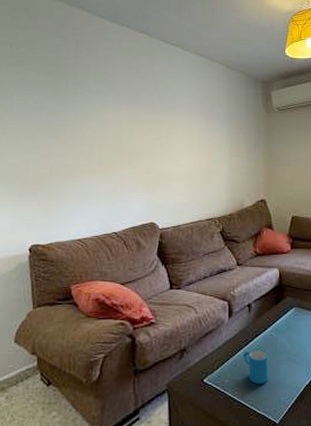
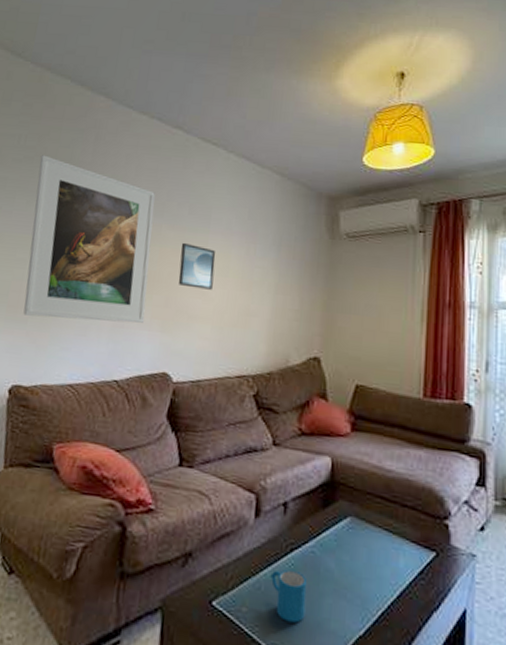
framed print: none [31,59,132,190] -> present [23,155,155,324]
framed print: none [155,123,183,157] -> present [178,242,216,290]

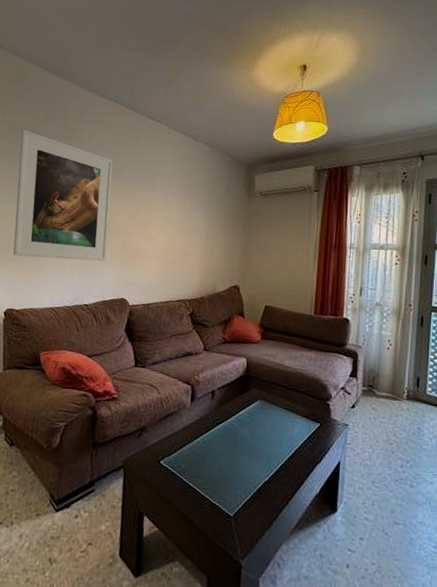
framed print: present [178,242,216,290] -> none [132,199,161,236]
mug: present [270,569,308,623] -> none [202,437,229,474]

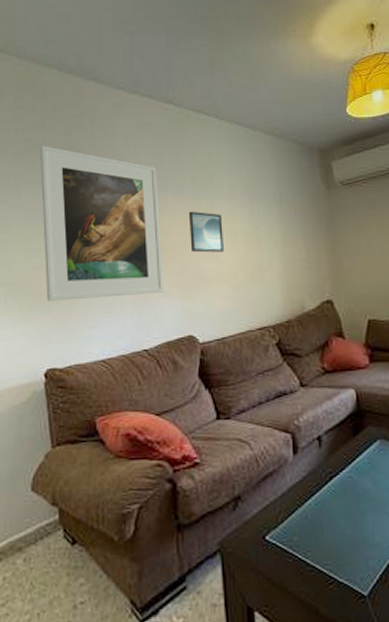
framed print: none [132,199,161,236] -> present [188,211,224,253]

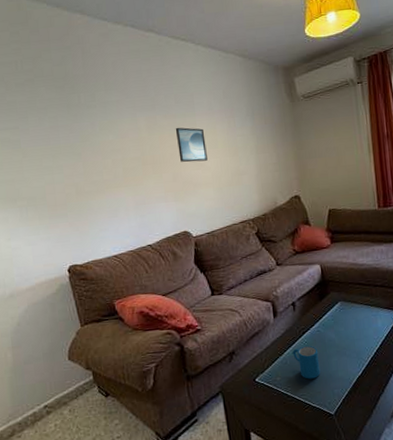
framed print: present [39,145,163,301] -> none [39,75,160,211]
mug: none [314,495,351,543] -> present [292,345,321,379]

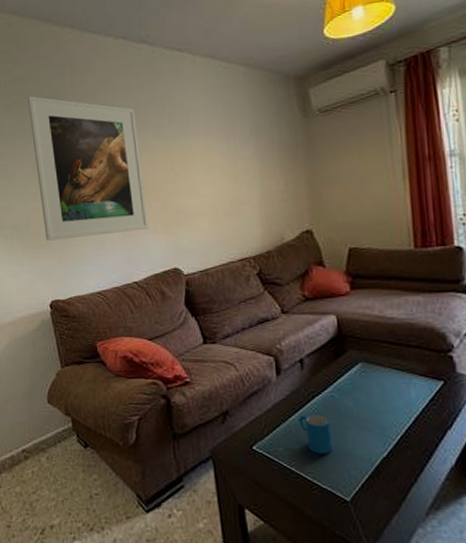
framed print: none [39,75,160,211] -> present [27,95,148,241]
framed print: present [175,127,208,162] -> none [167,149,203,190]

